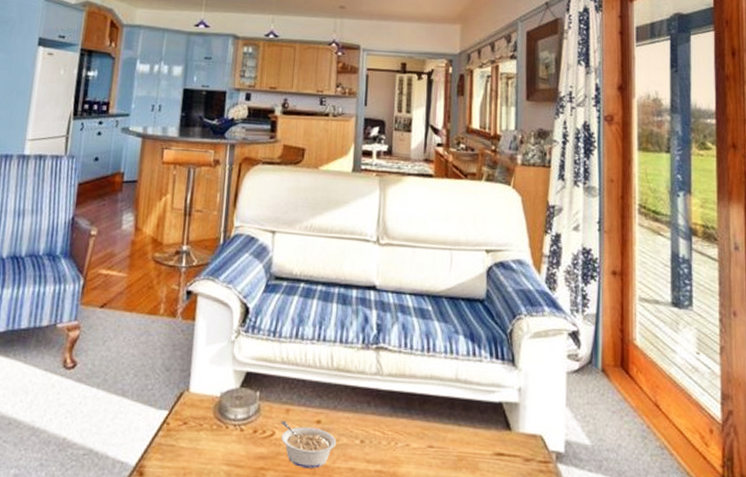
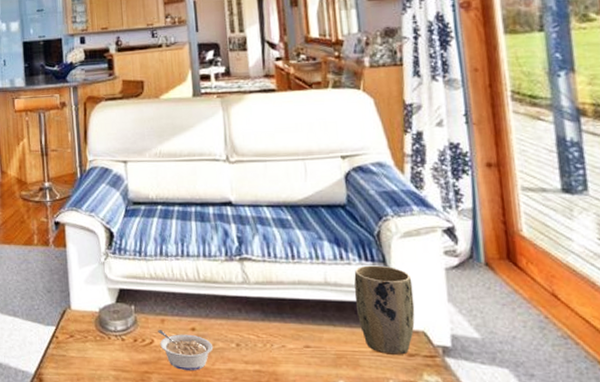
plant pot: none [482,363,536,460] -> present [354,265,415,356]

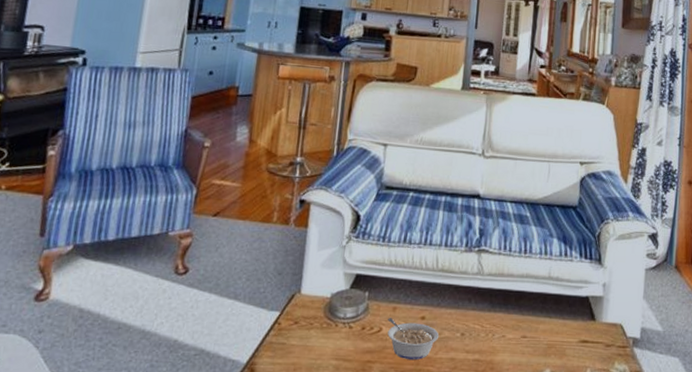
plant pot: present [354,265,415,356] -> none [571,263,619,346]

